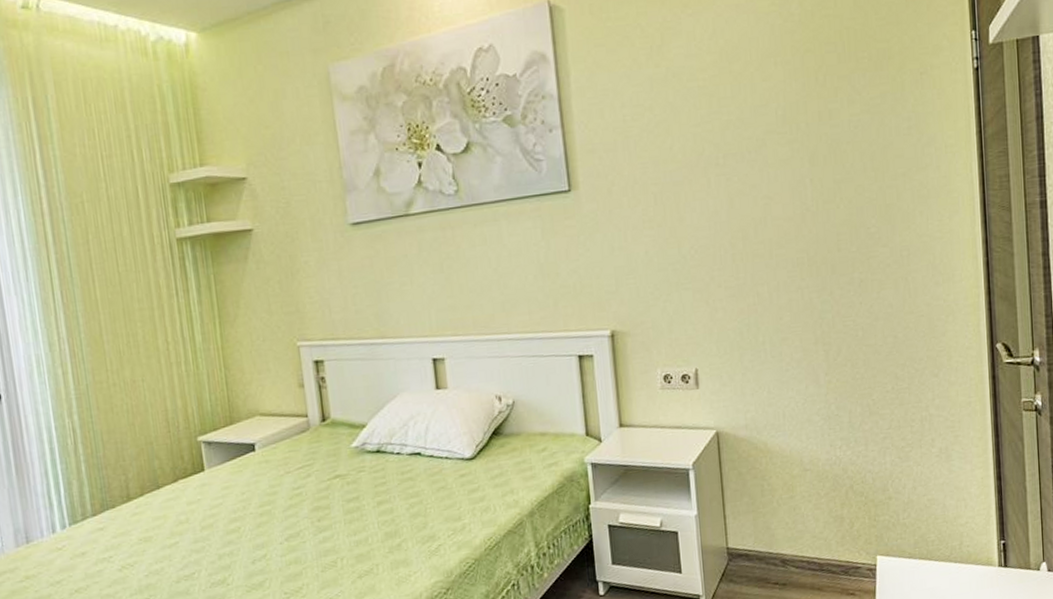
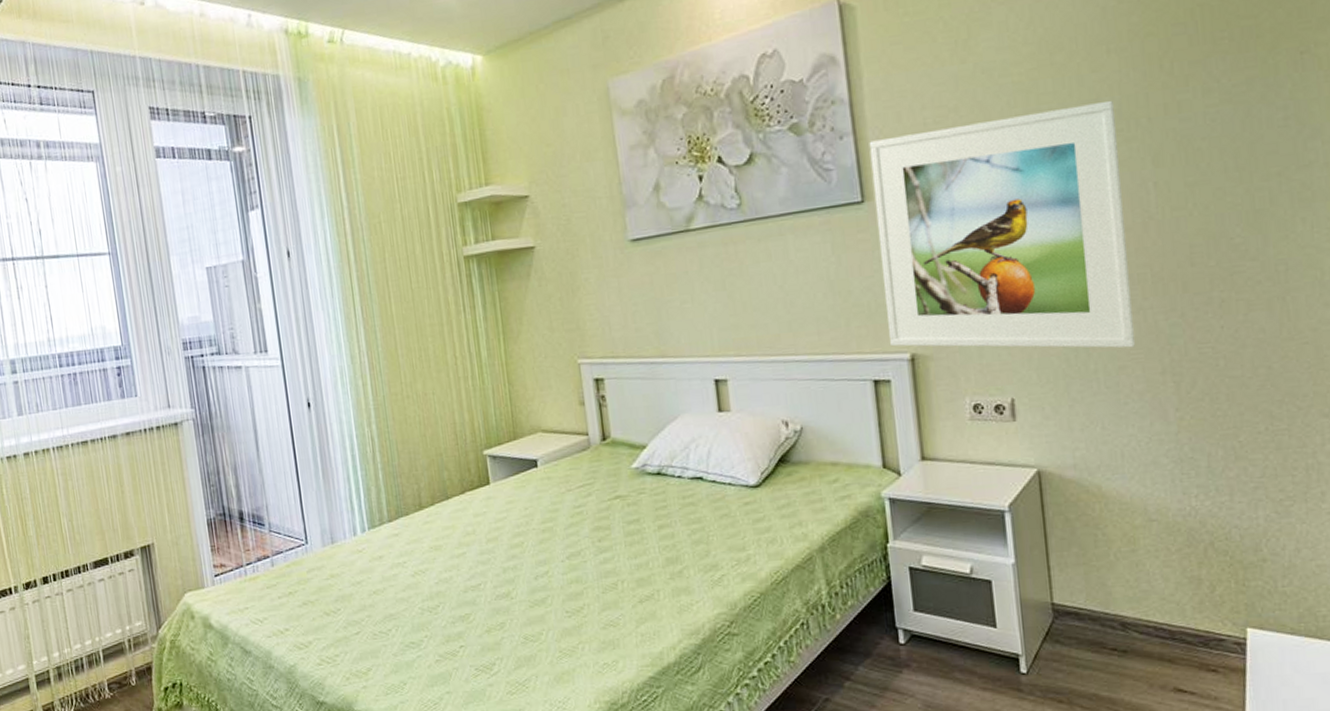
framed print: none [575,106,795,324] -> present [869,100,1136,348]

